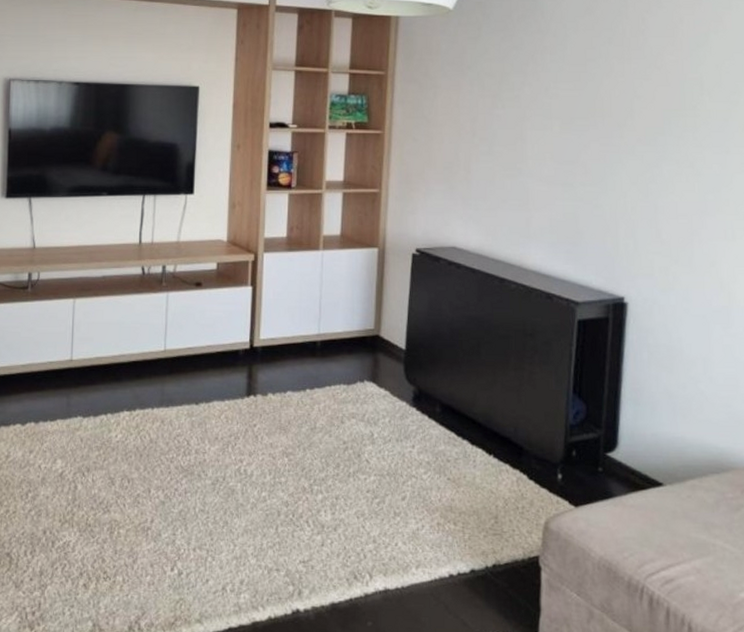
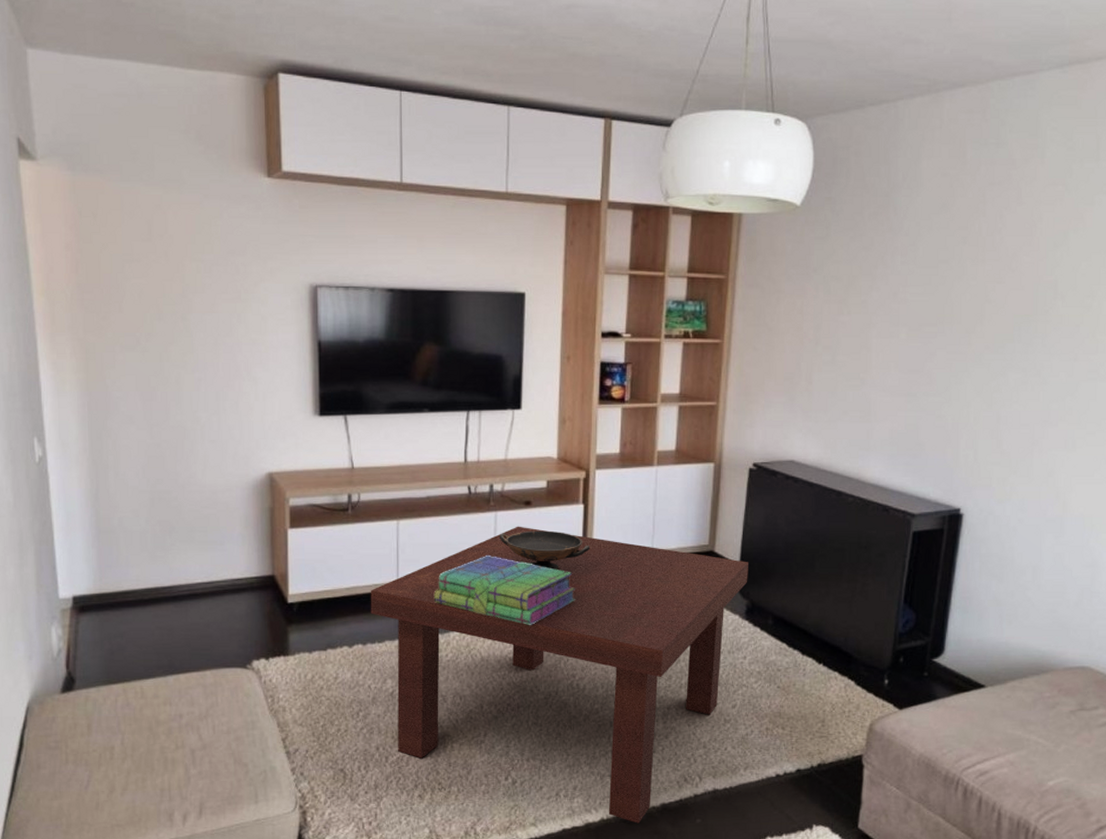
coffee table: none [44,306,414,624] -> present [370,526,748,824]
stack of books: none [105,335,243,407] -> present [433,555,575,625]
decorative bowl: none [170,311,259,352] -> present [499,530,591,571]

